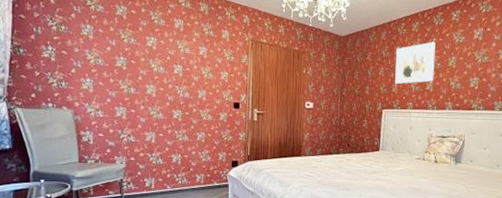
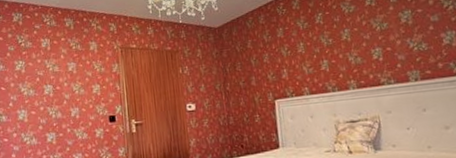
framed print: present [395,41,436,84] -> none [279,16,328,69]

